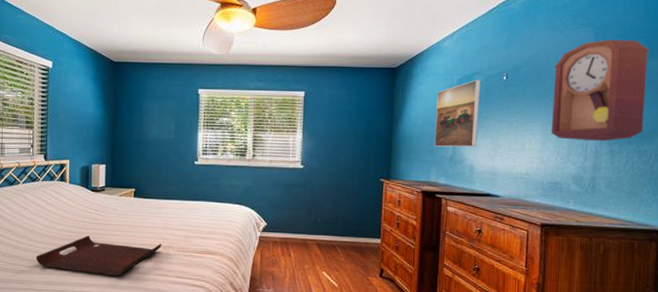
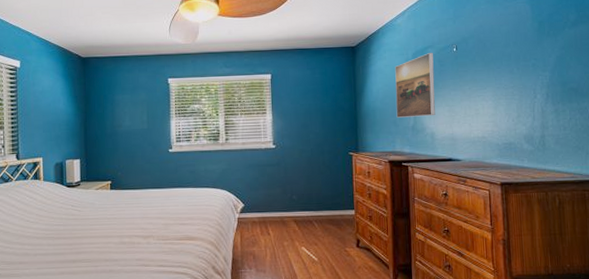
serving tray: present [35,235,162,277] -> none [12,232,142,272]
pendulum clock: present [551,39,649,142] -> none [498,8,582,103]

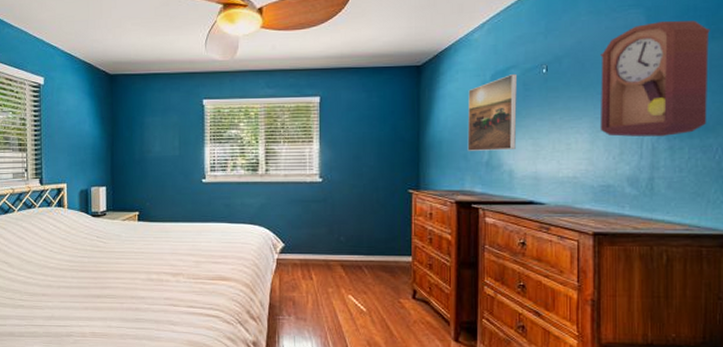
pendulum clock: none [498,8,582,103] -> present [600,20,710,137]

